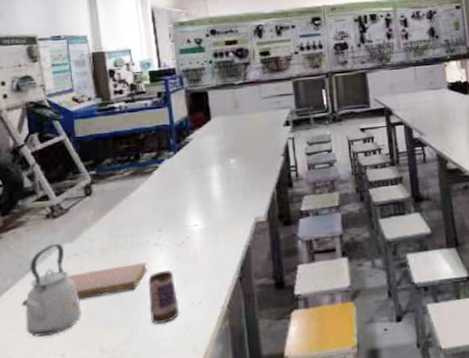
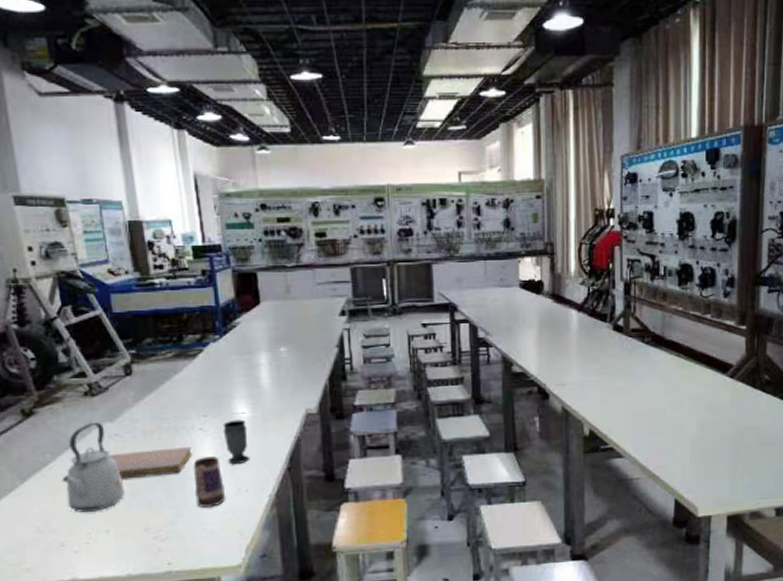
cup: none [176,232,203,278] -> present [222,419,250,465]

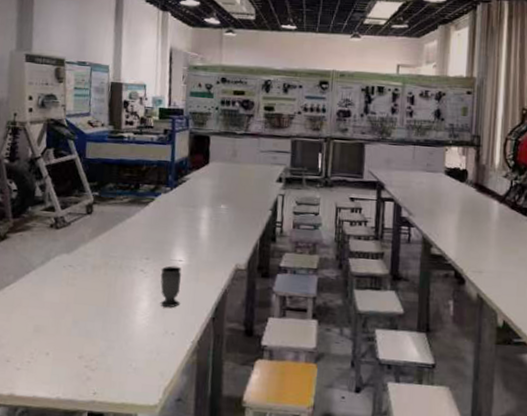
kettle: present [61,422,125,512] -> none [18,252,69,334]
notebook: present [108,447,192,480] -> none [60,283,131,309]
mug: present [193,455,226,508] -> none [127,296,155,345]

